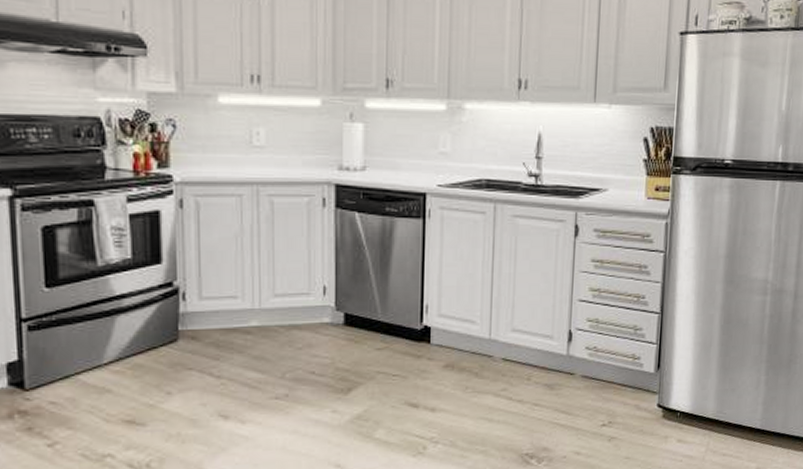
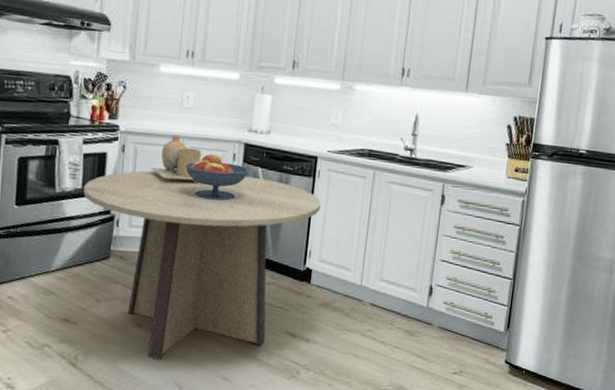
dining table: none [134,224,436,456] -> present [83,170,322,361]
vase: none [219,181,283,237] -> present [151,134,202,181]
fruit bowl: none [262,199,344,257] -> present [184,153,249,201]

